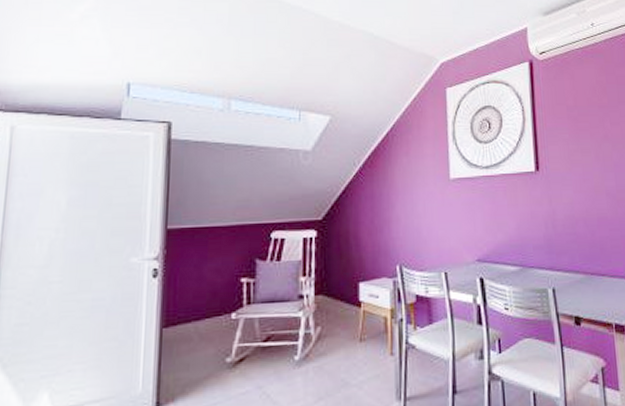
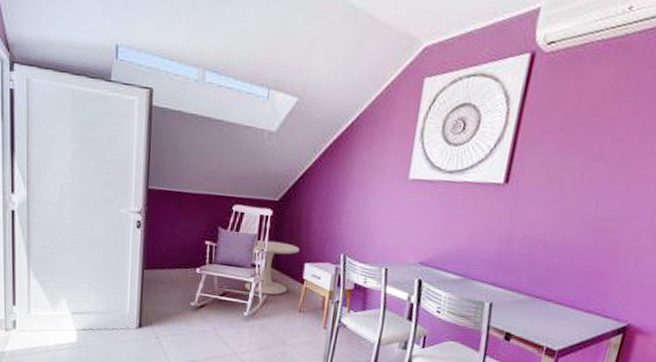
pedestal table: none [293,264,351,330] -> present [245,240,300,296]

